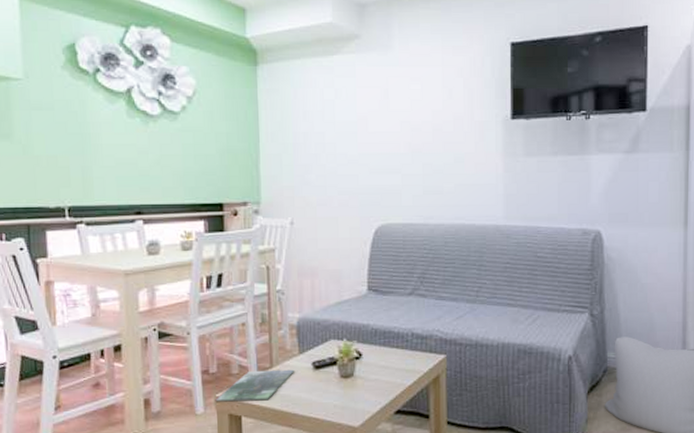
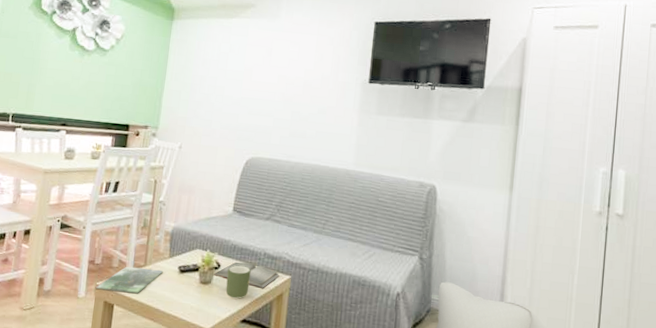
hardback book: none [355,347,434,374] -> present [213,262,280,289]
mug: none [371,351,399,389] -> present [225,265,251,299]

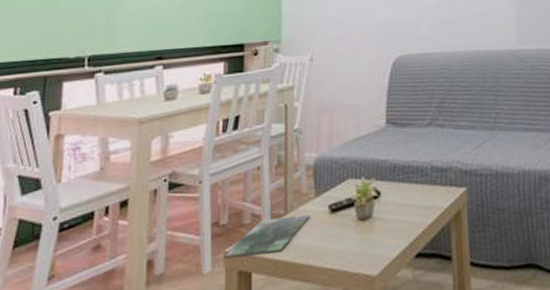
hardback book: present [213,262,280,289] -> none [373,182,454,211]
mug: present [225,265,251,299] -> none [390,187,419,231]

